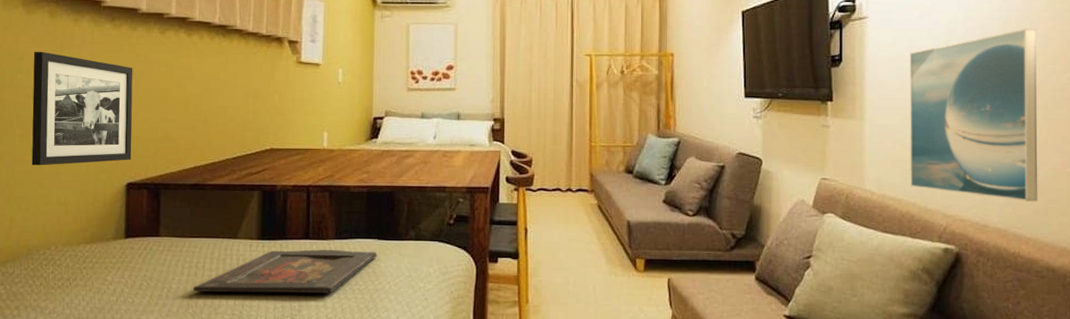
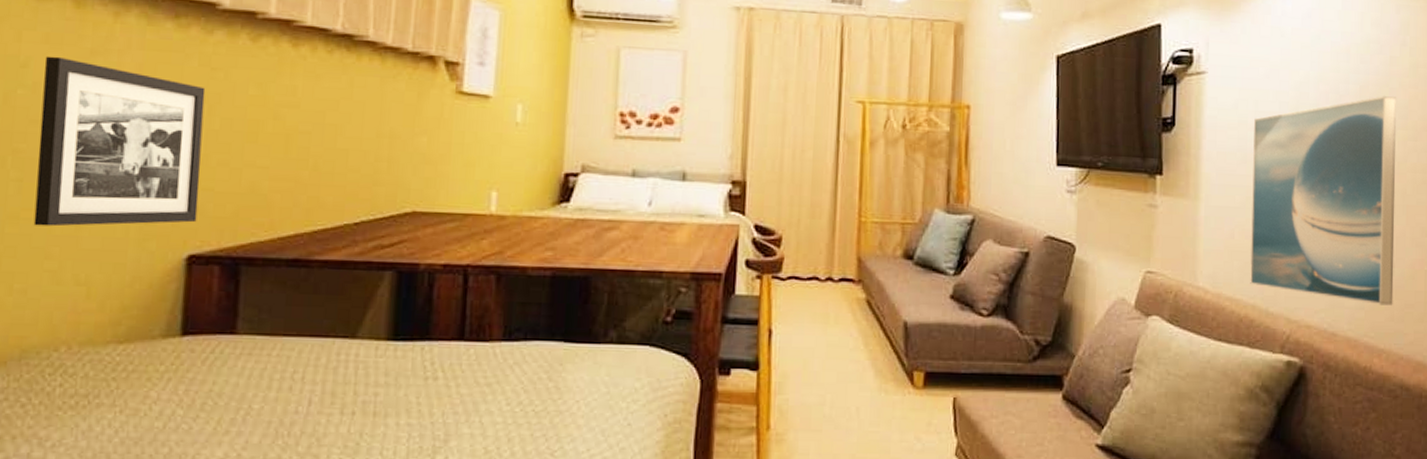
tray: present [193,249,377,293] -> none [285,355,563,417]

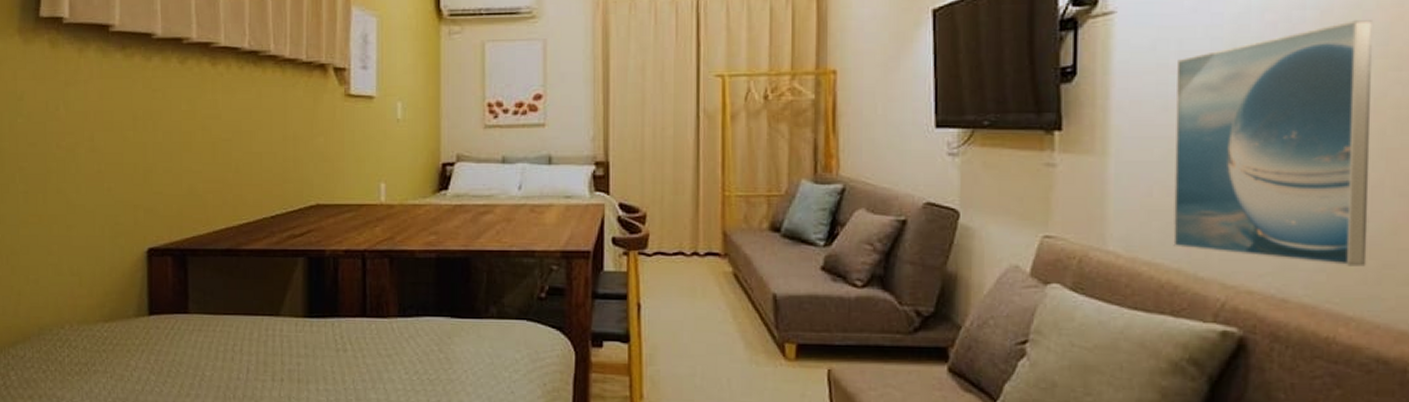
picture frame: present [33,56,206,227] -> none [34,89,152,229]

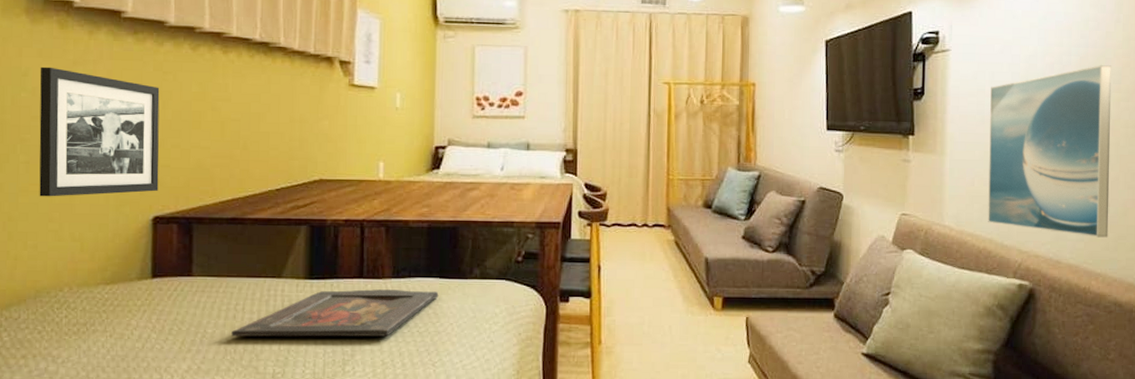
picture frame: none [34,89,152,229] -> present [39,66,160,197]
tray: none [230,330,451,384] -> present [232,289,439,337]

